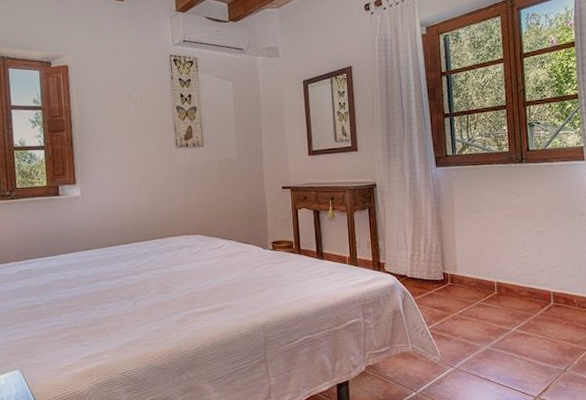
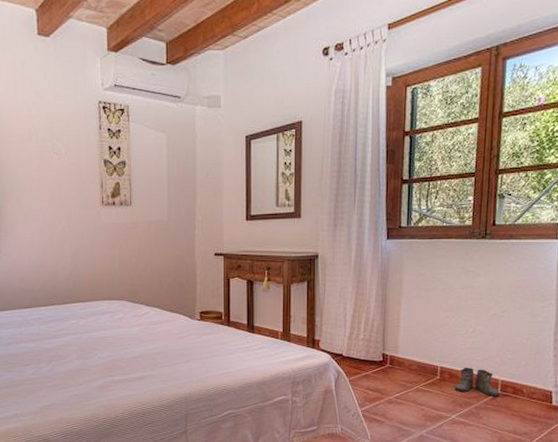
boots: none [512,281,554,308] -> present [455,367,500,397]

